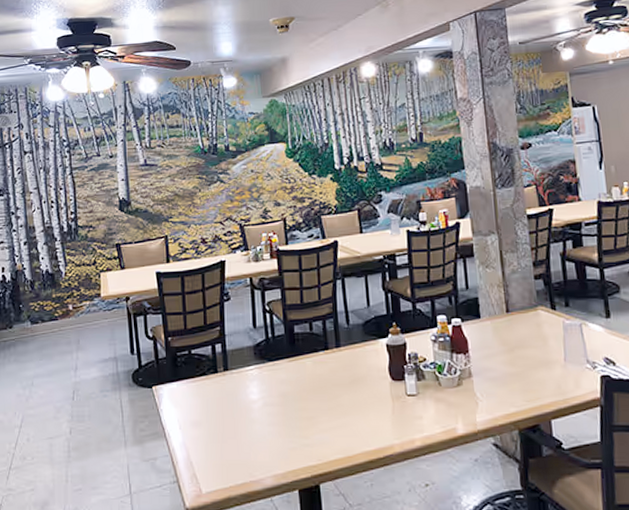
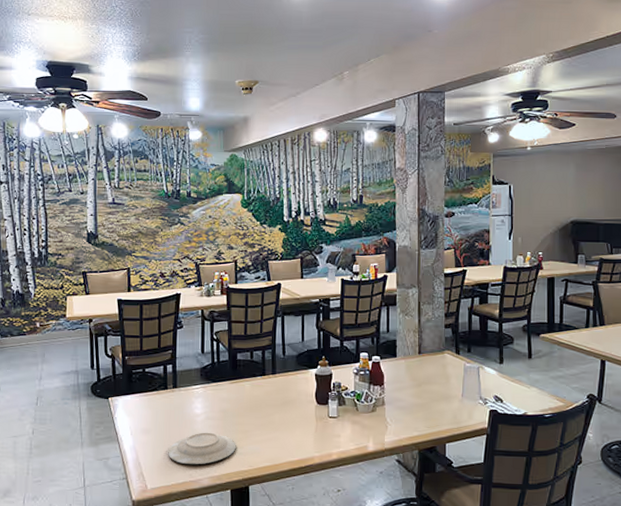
plate: none [223,421,301,462] -> present [168,432,236,465]

